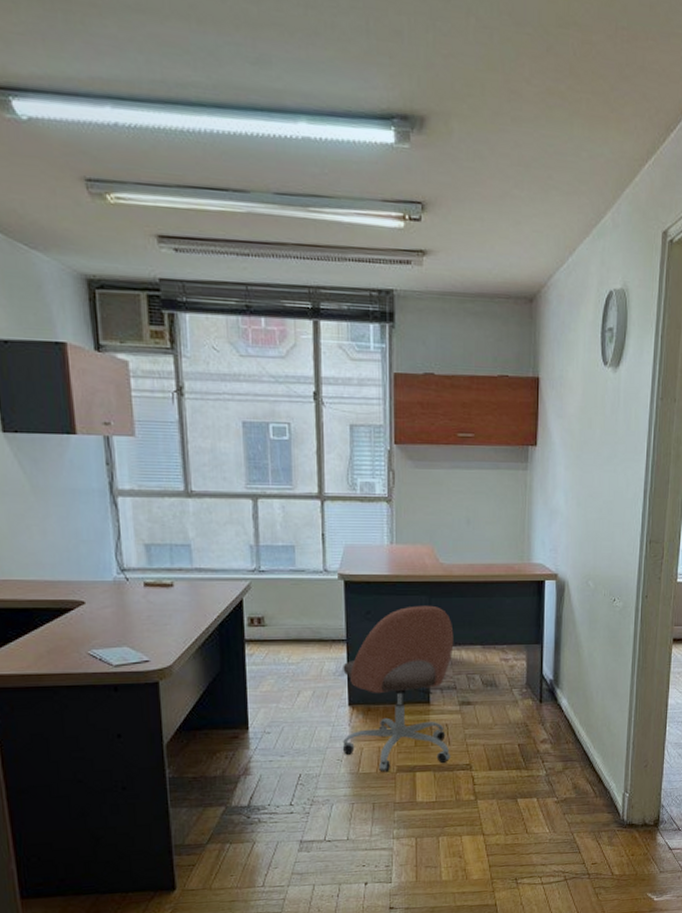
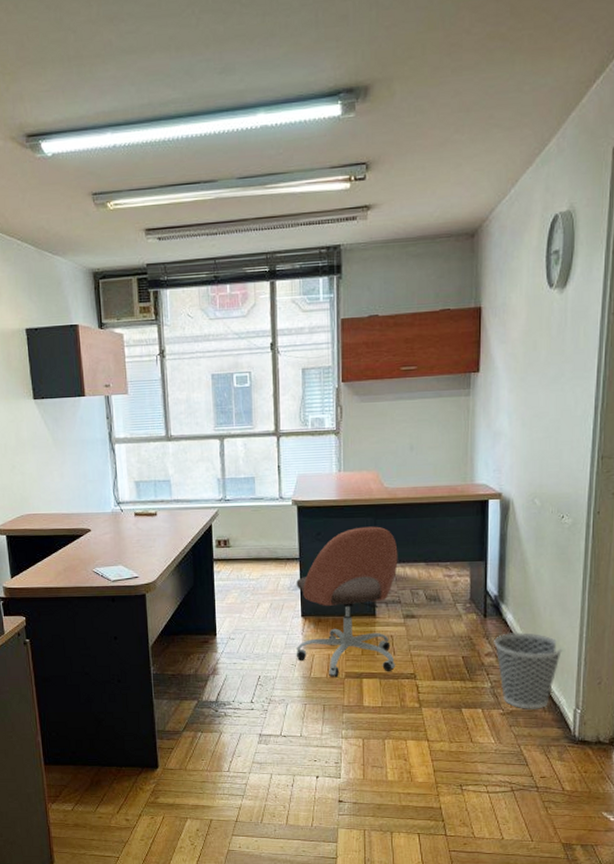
wastebasket: none [549,718,614,796] -> present [494,632,563,709]

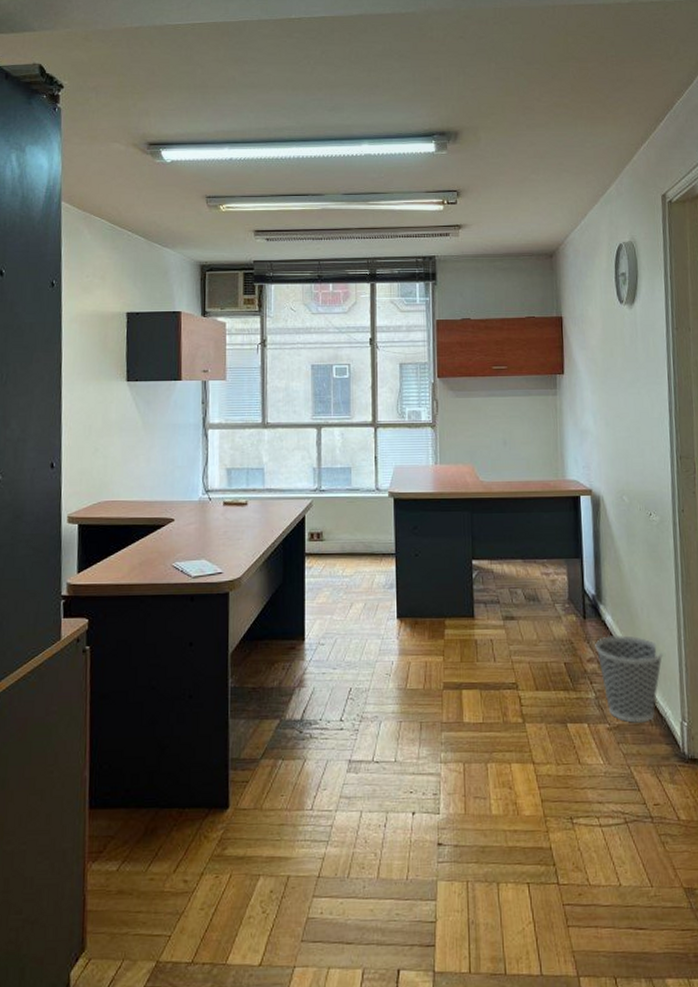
office chair: present [296,526,398,678] -> none [390,520,497,689]

